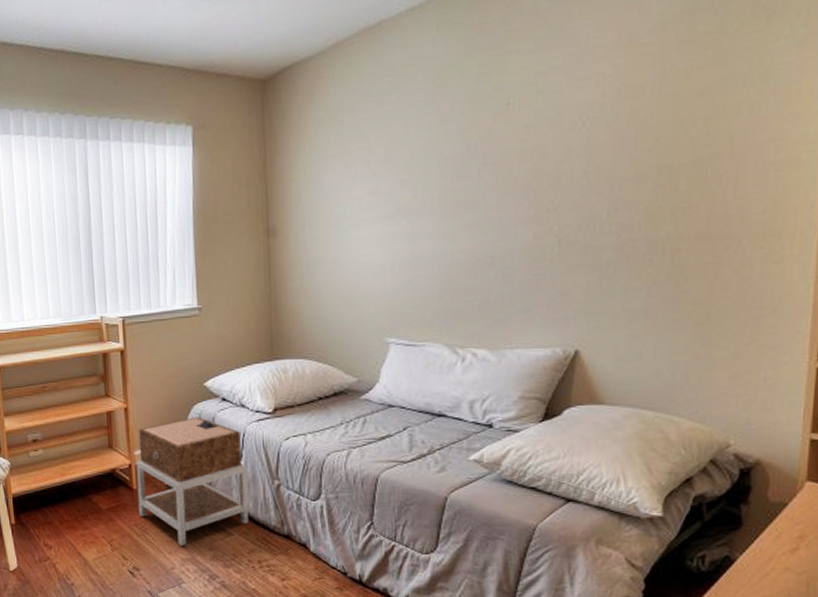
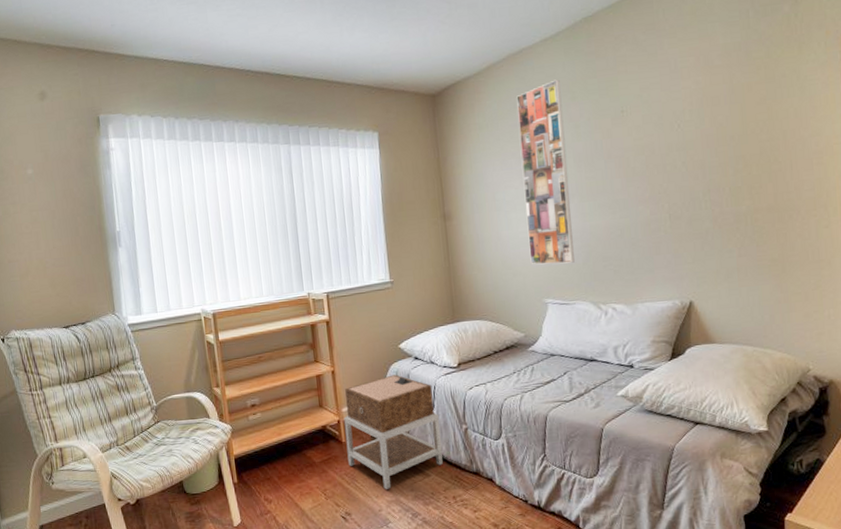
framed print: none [369,60,429,296] -> present [516,79,575,265]

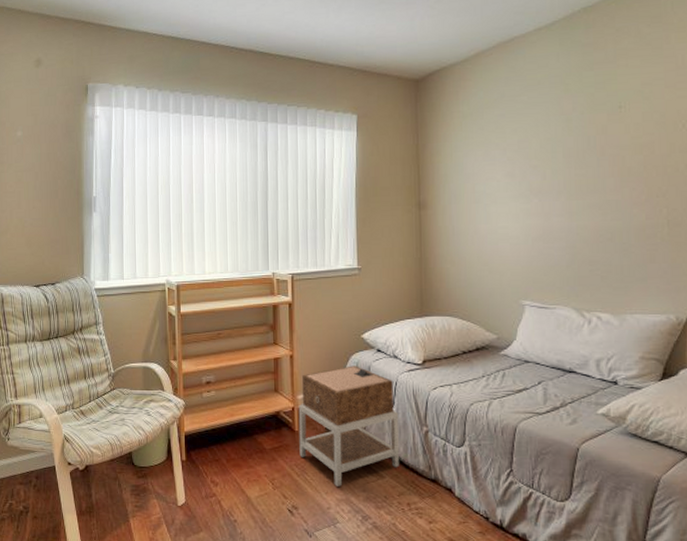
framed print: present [516,79,575,265] -> none [505,70,557,264]

